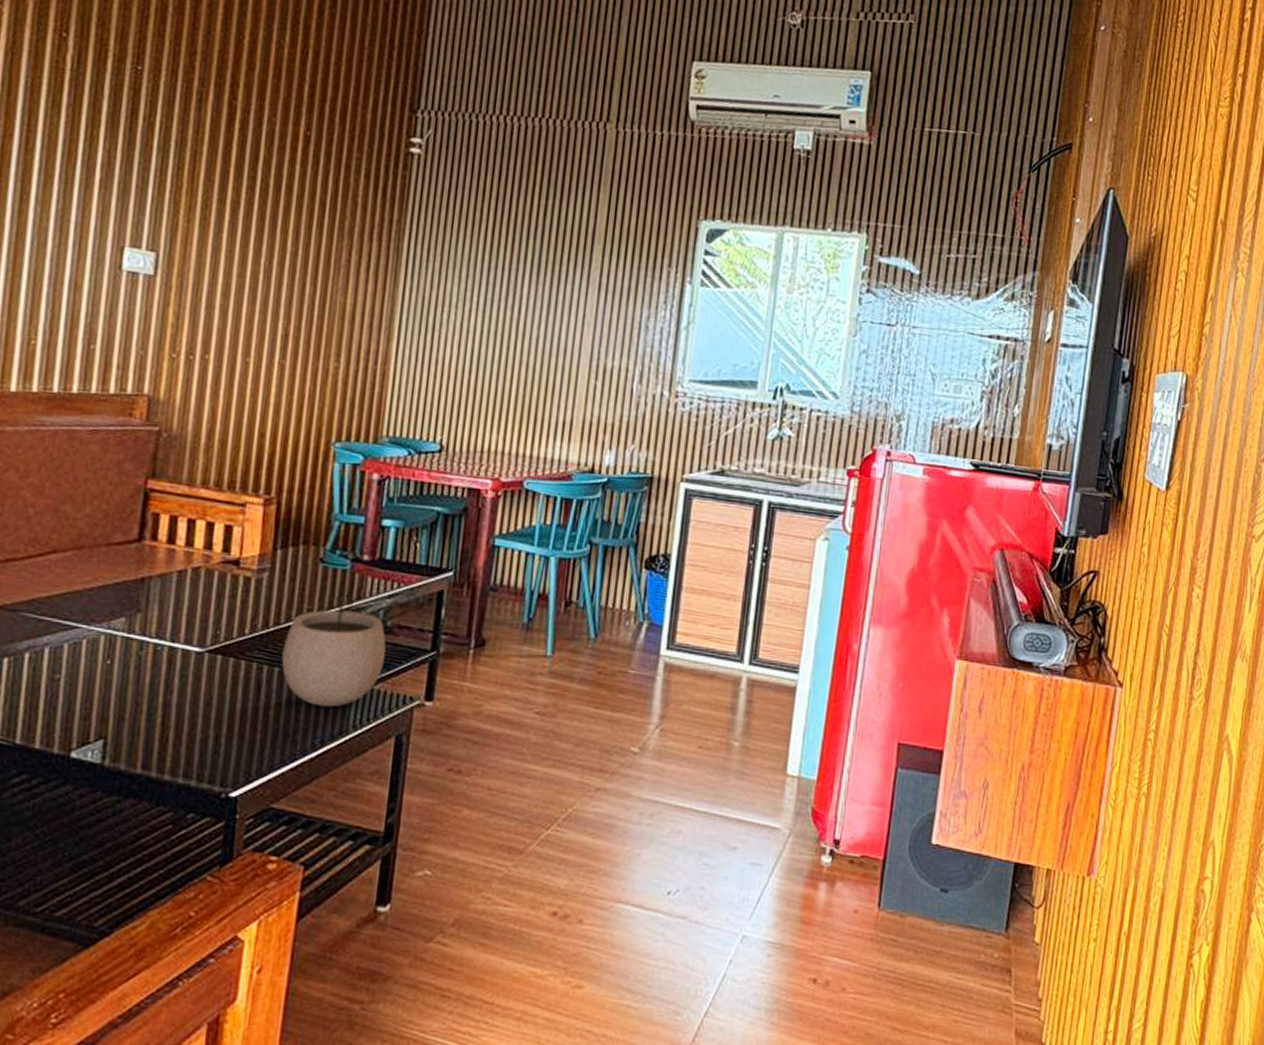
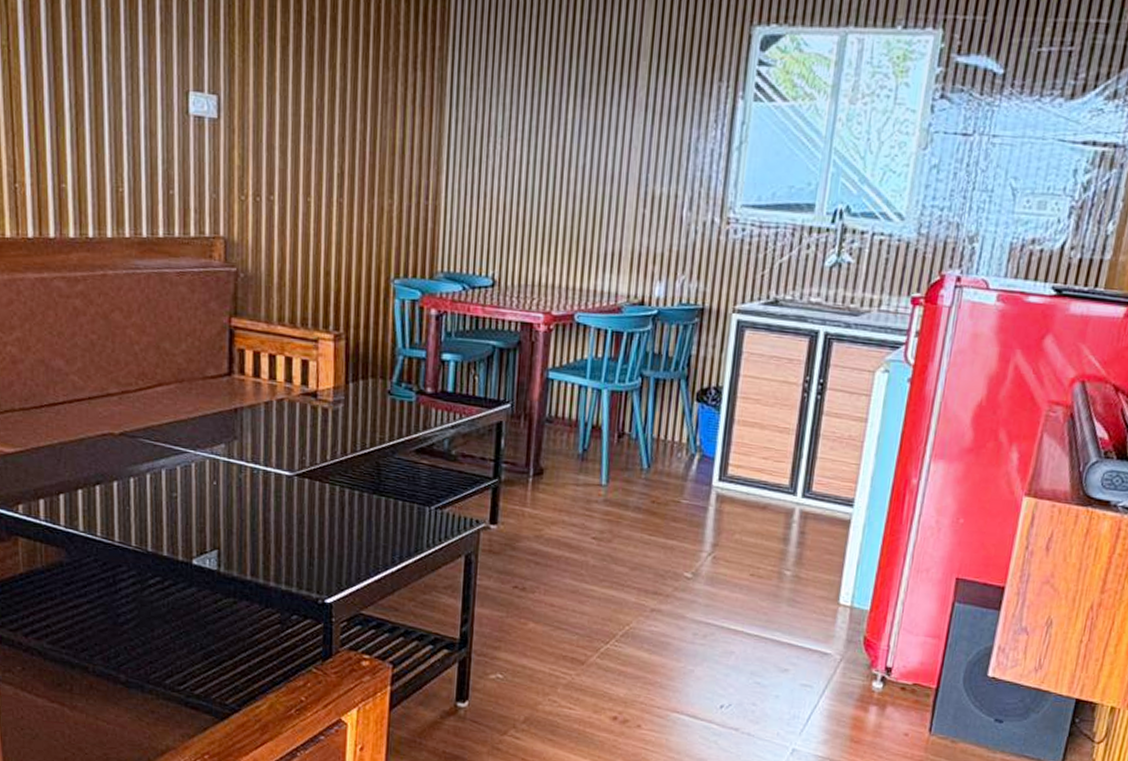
plant pot: present [281,588,386,708] -> none [360,418,452,528]

